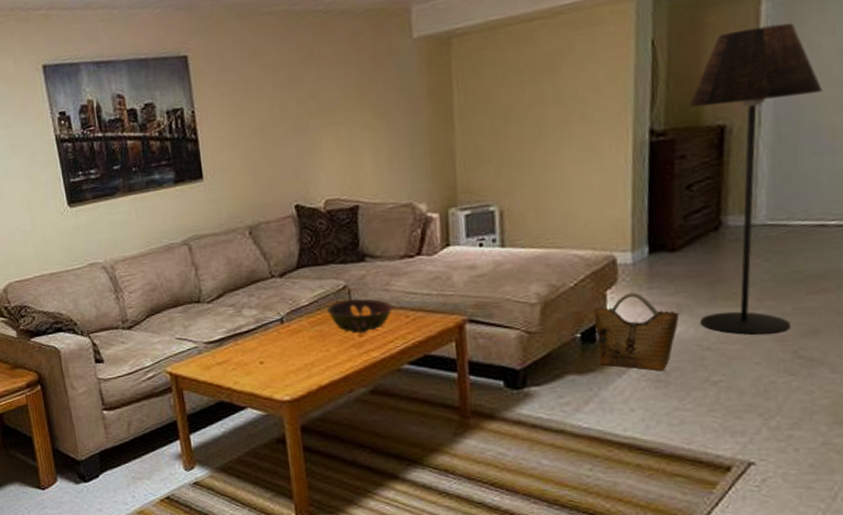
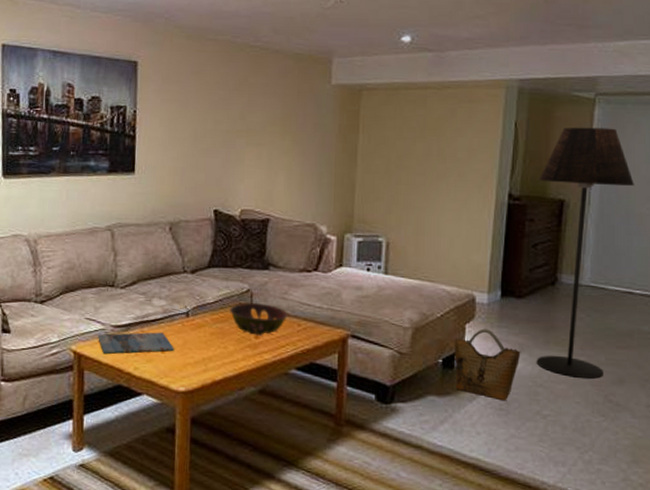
magazine: none [190,343,273,371] -> present [97,332,174,354]

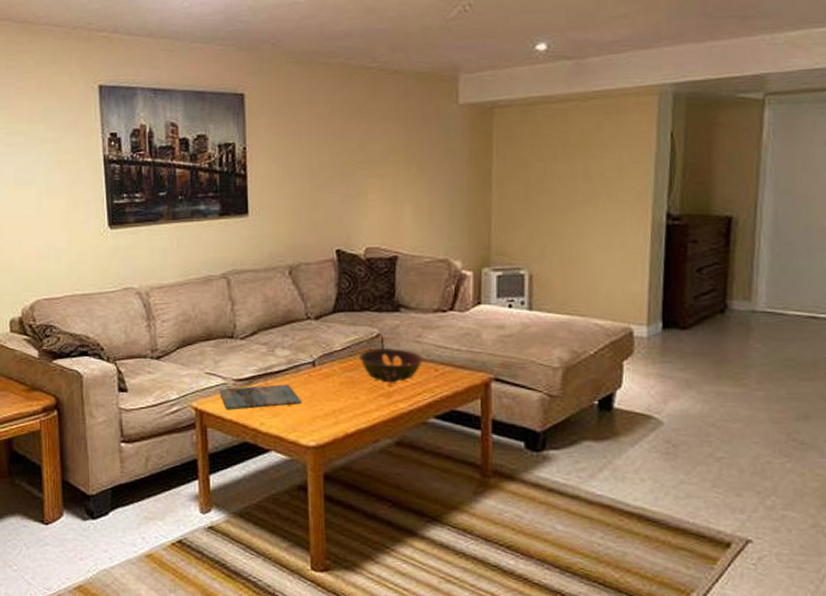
grocery bag: present [454,328,521,401] -> none [611,365,688,444]
floor lamp: present [537,127,634,379] -> none [701,131,814,415]

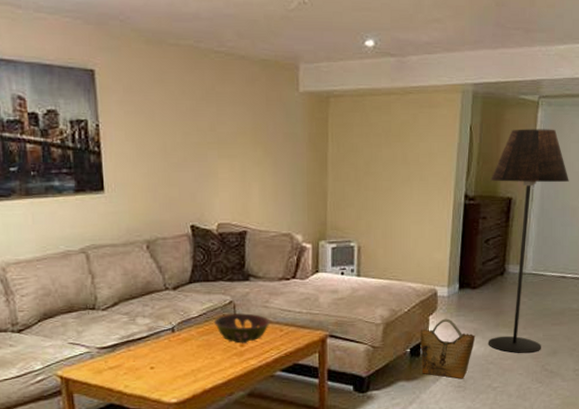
magazine: present [218,384,302,409] -> none [82,349,163,375]
grocery bag: none [611,365,688,444] -> present [420,318,476,379]
floor lamp: none [701,131,814,415] -> present [489,129,569,353]

